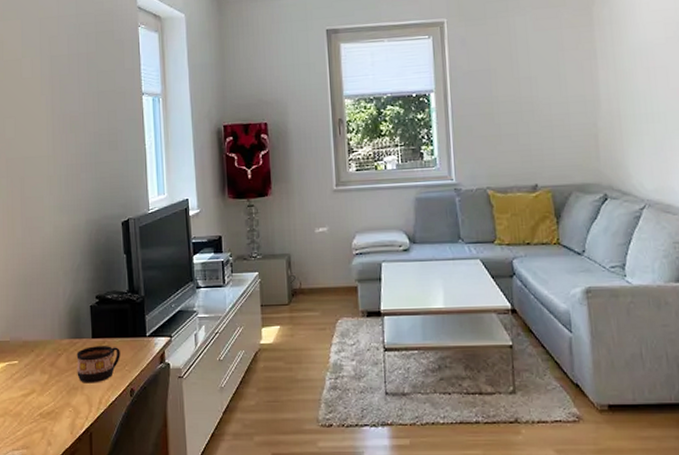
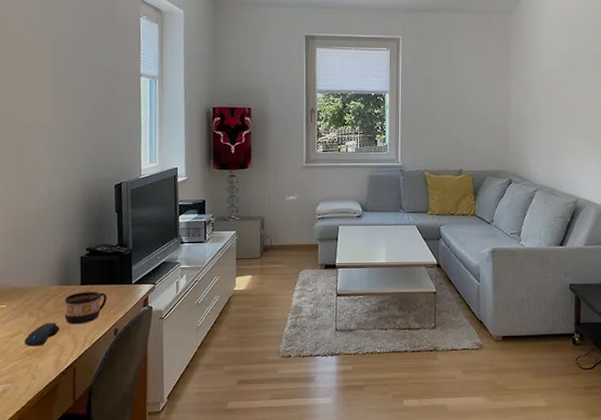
computer mouse: none [38,381,73,408] -> present [25,323,59,347]

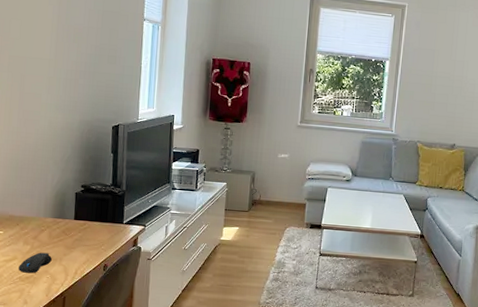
cup: present [64,292,107,325] -> none [57,226,99,257]

